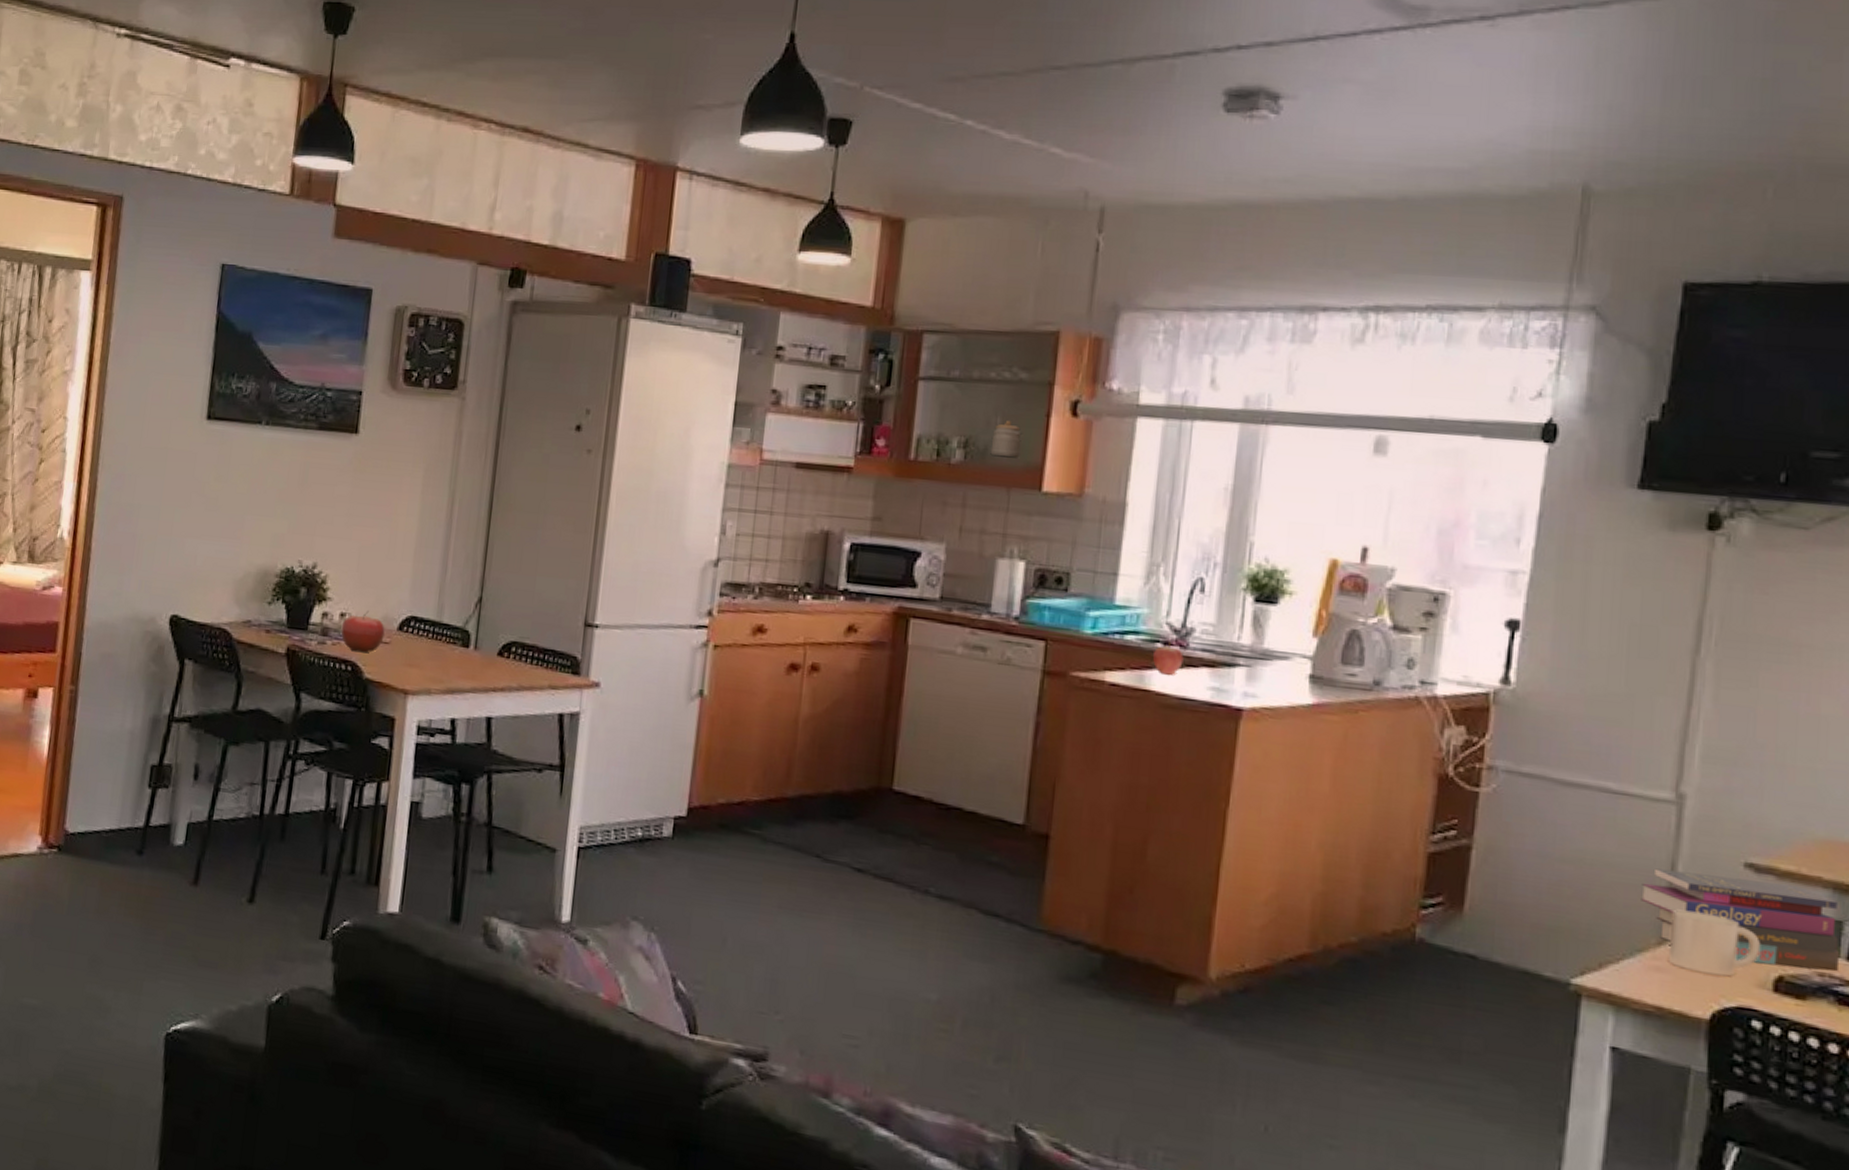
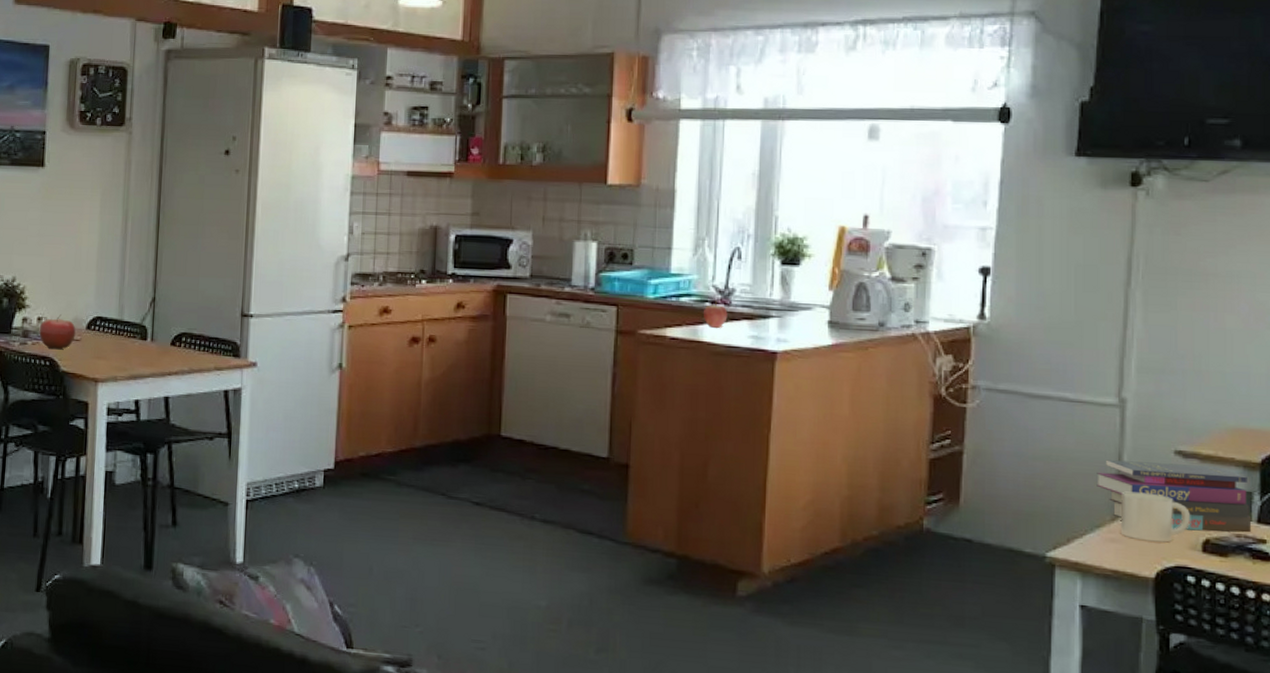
jar: present [990,421,1022,458] -> none [564,128,588,158]

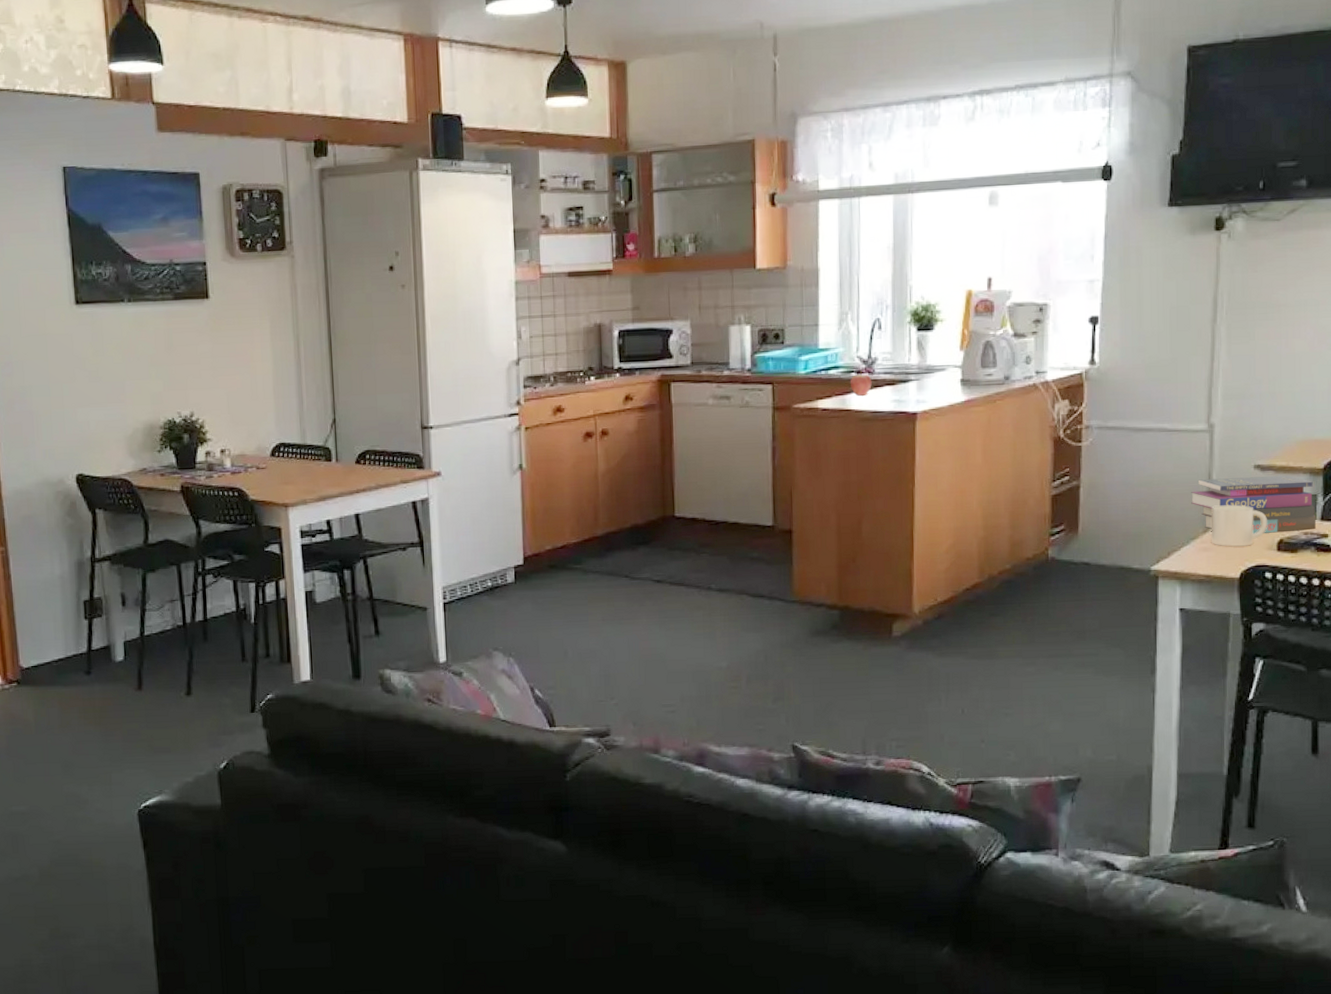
fruit: present [39,314,76,350] -> none [223,445,261,480]

